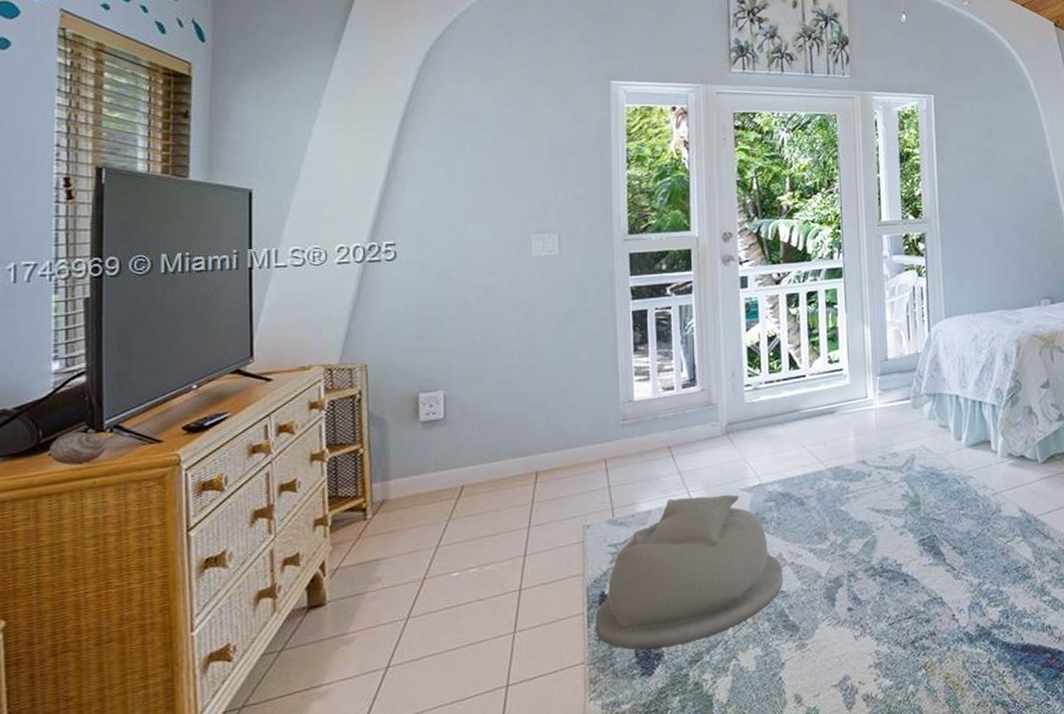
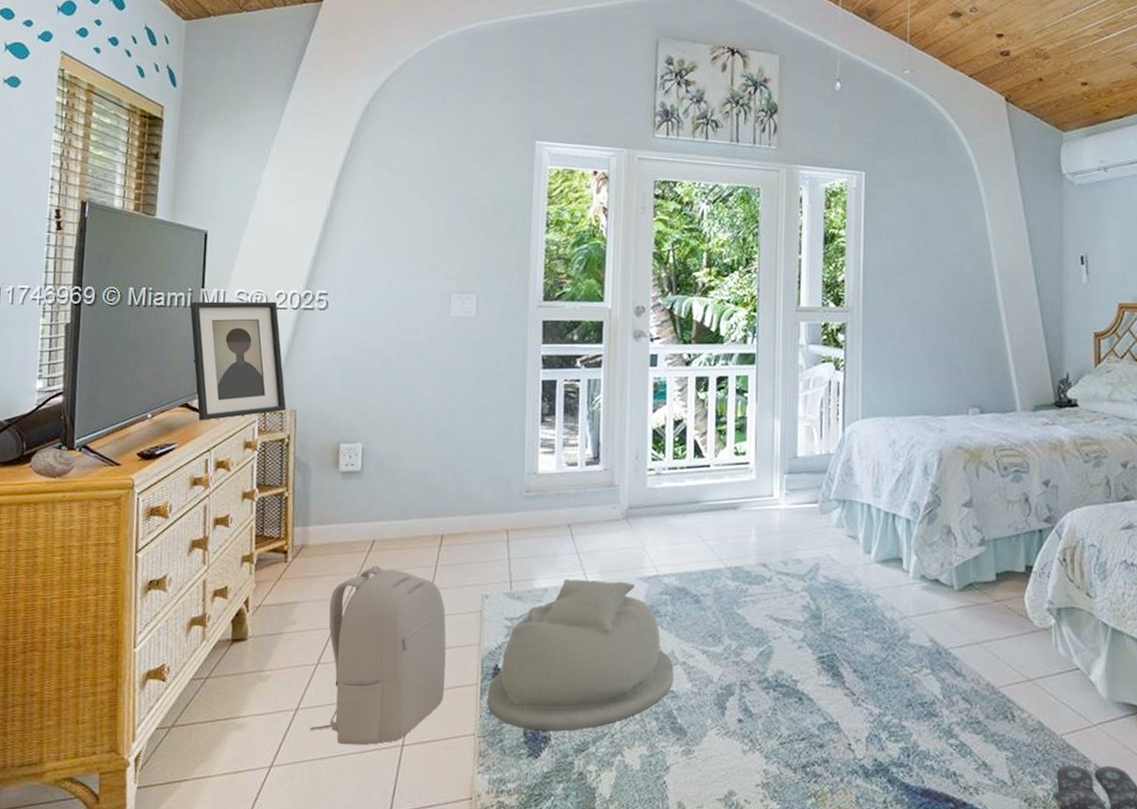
picture frame: none [236,256,356,386] -> present [190,301,286,421]
backpack: none [403,511,549,696] -> present [309,565,446,745]

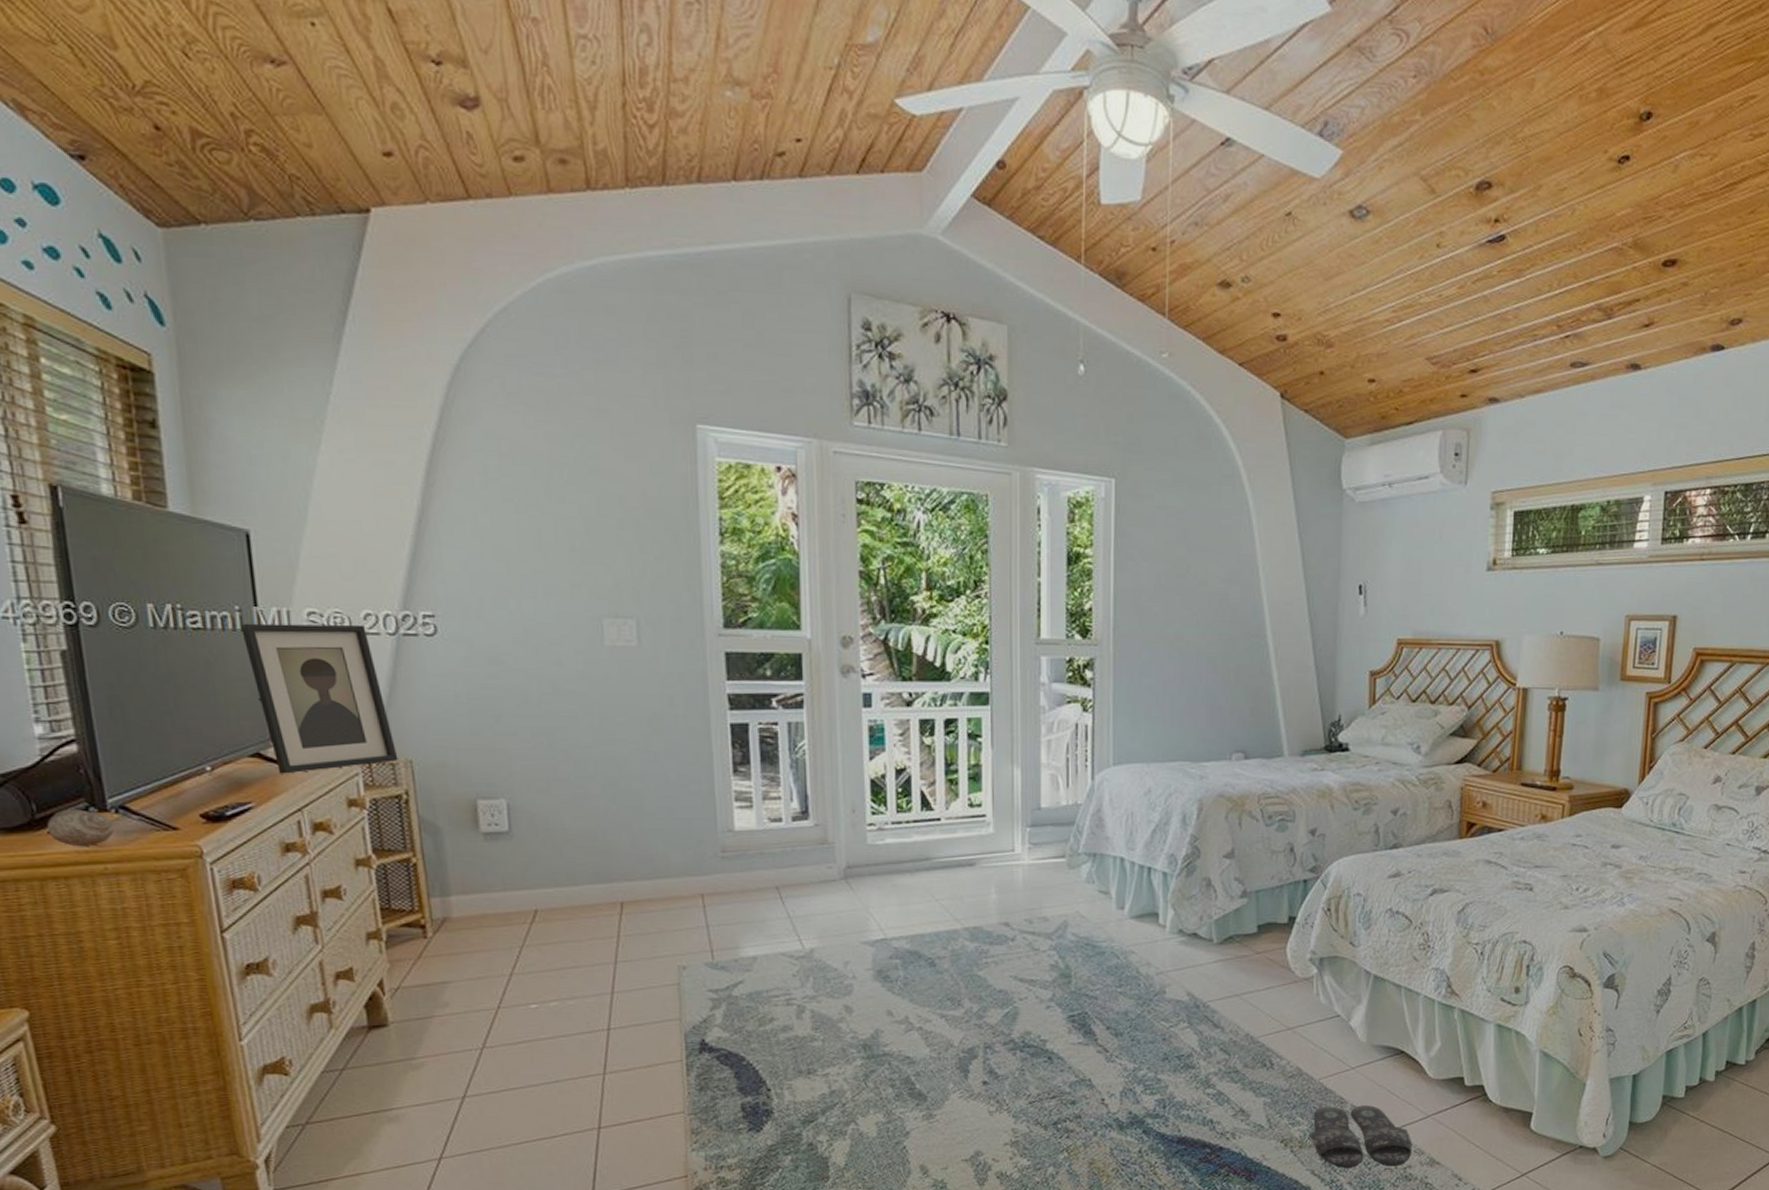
backpack: present [309,565,446,745] -> none [482,938,643,1131]
beanbag: present [487,578,674,732] -> none [695,945,909,1105]

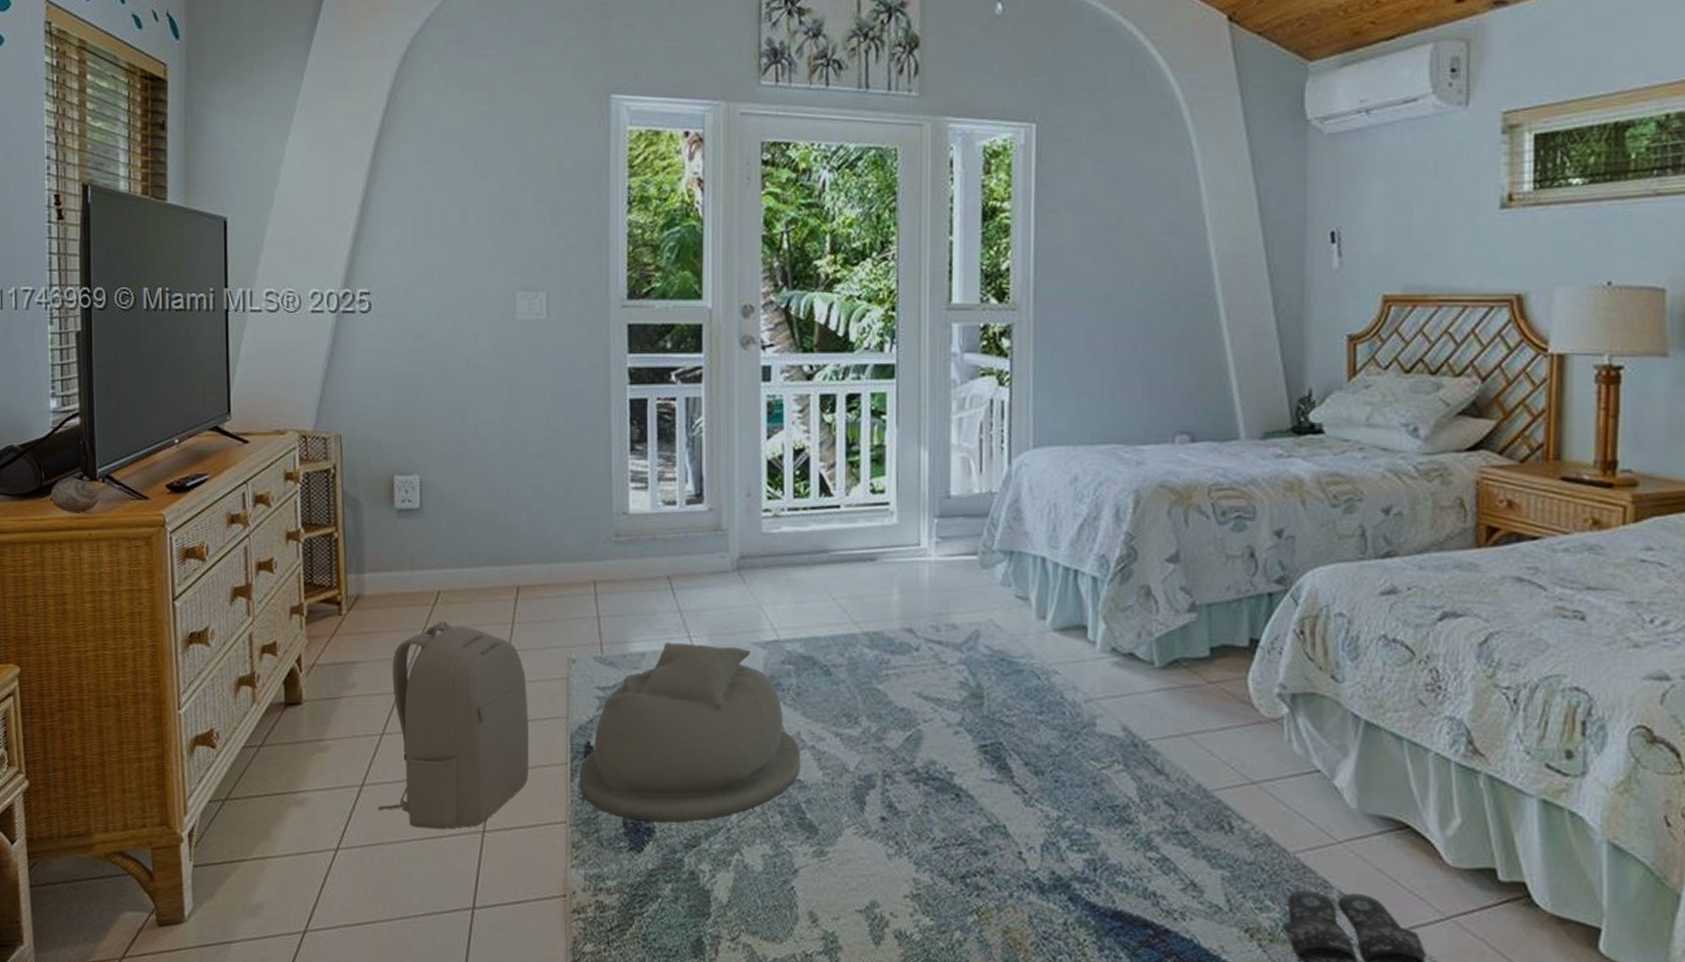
picture frame: present [241,623,398,774] -> none [213,303,330,447]
backpack: none [482,938,643,1131] -> present [377,621,528,830]
beanbag: none [695,945,909,1105] -> present [579,641,801,823]

